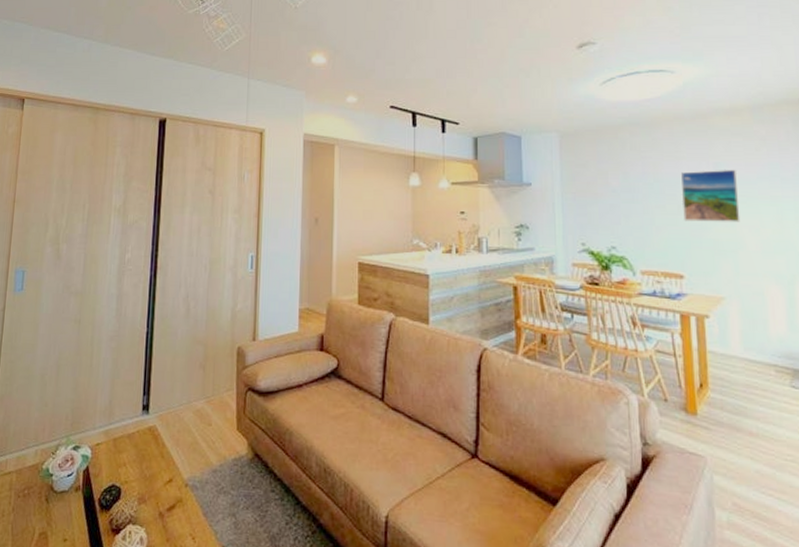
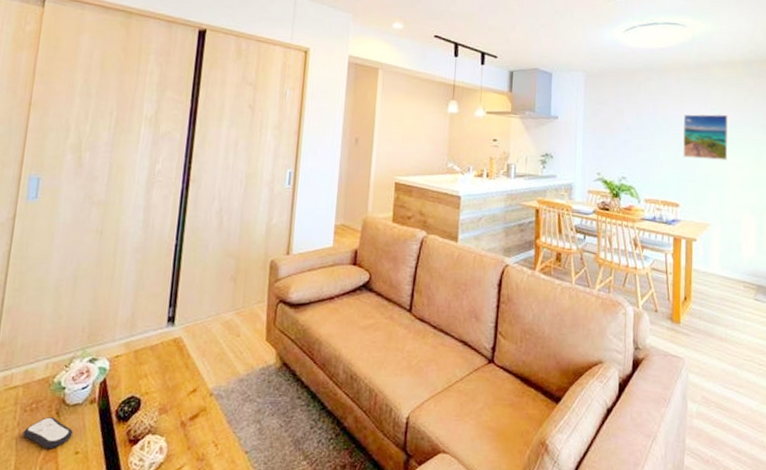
remote control: none [17,503,61,536] -> present [23,417,73,449]

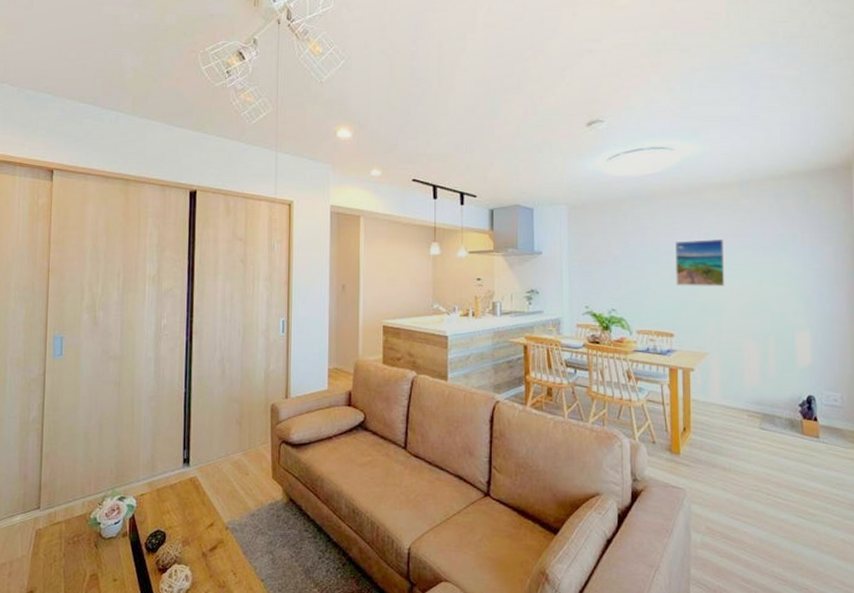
remote control: present [23,417,73,449] -> none [69,549,110,577]

